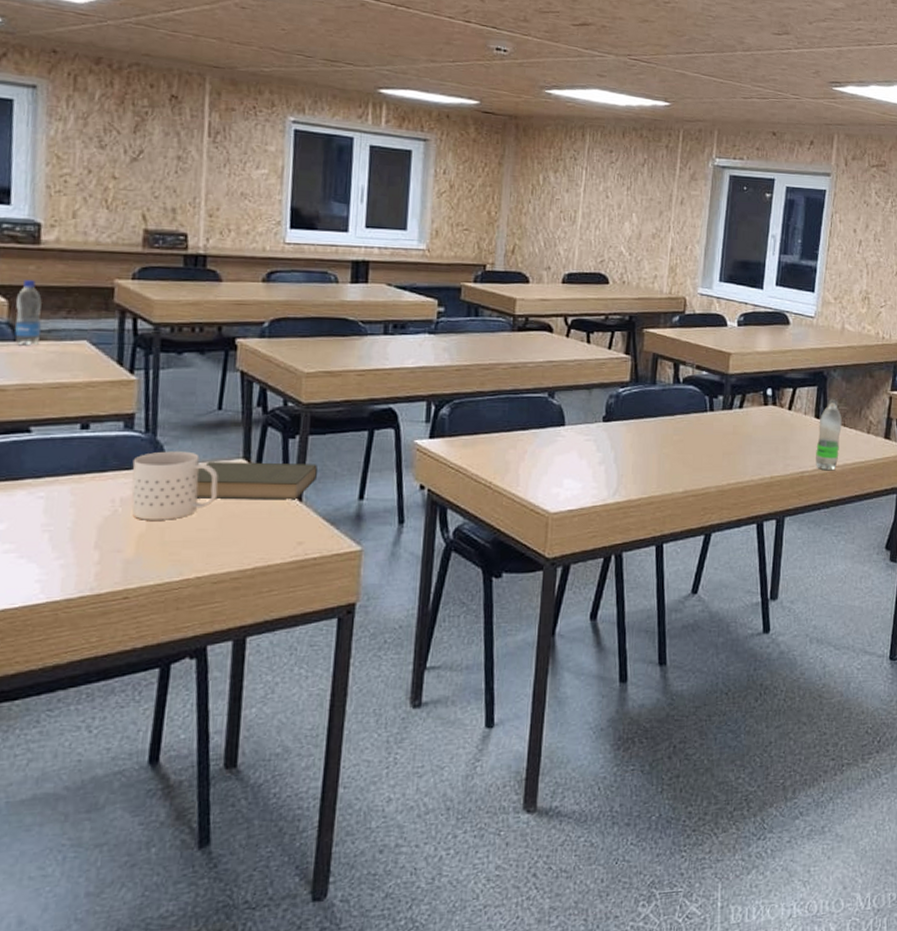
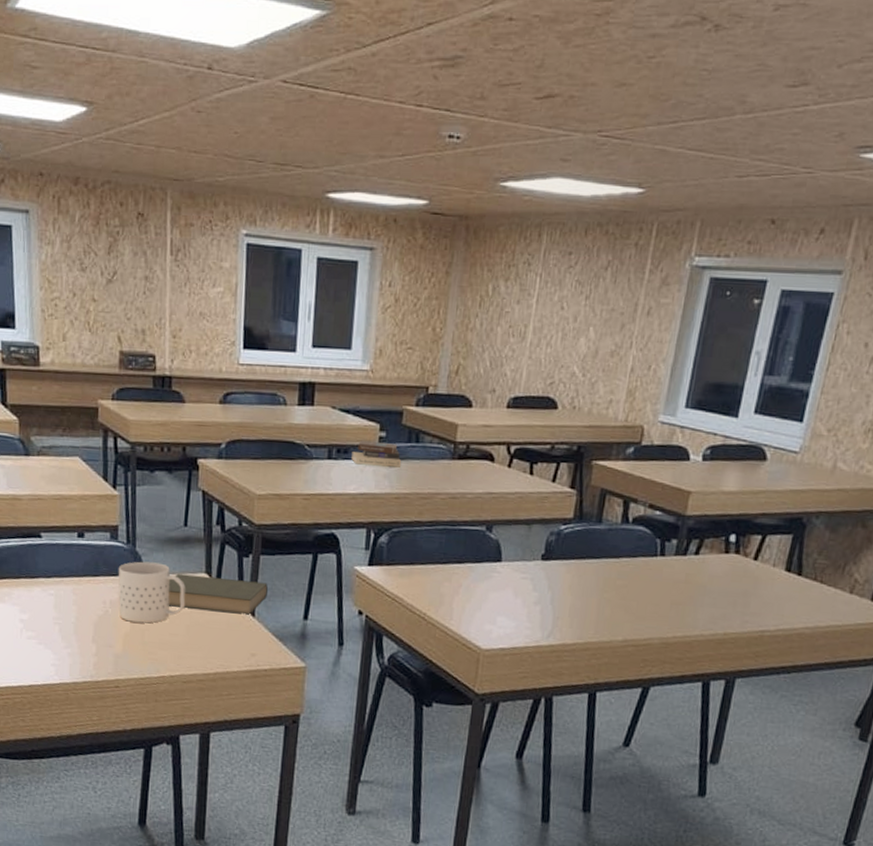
bottle: present [14,280,42,346] -> none [25,400,45,461]
books: none [409,315,462,341] -> present [351,440,402,468]
bottle: present [816,399,842,471] -> none [780,550,820,633]

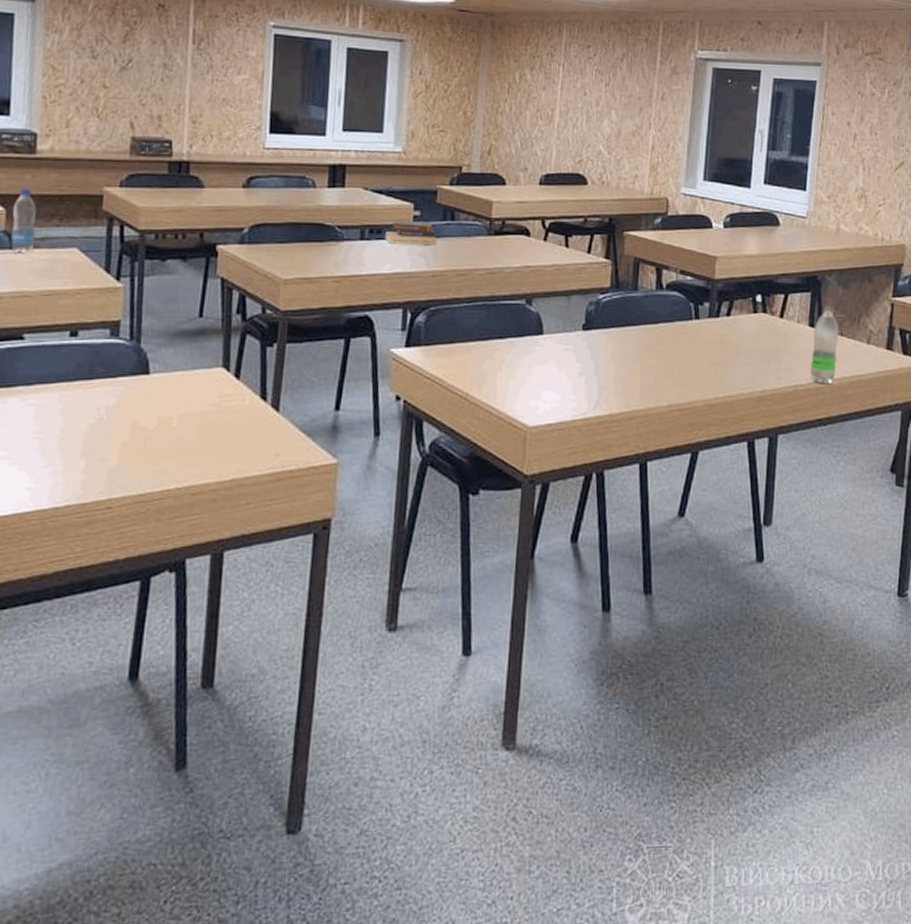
bottle: none [25,400,45,461] -> present [11,189,37,254]
mug: present [118,561,186,623] -> none [116,359,199,429]
book: present [168,573,268,615] -> none [177,370,294,410]
bottle: none [780,550,820,633] -> present [811,306,839,385]

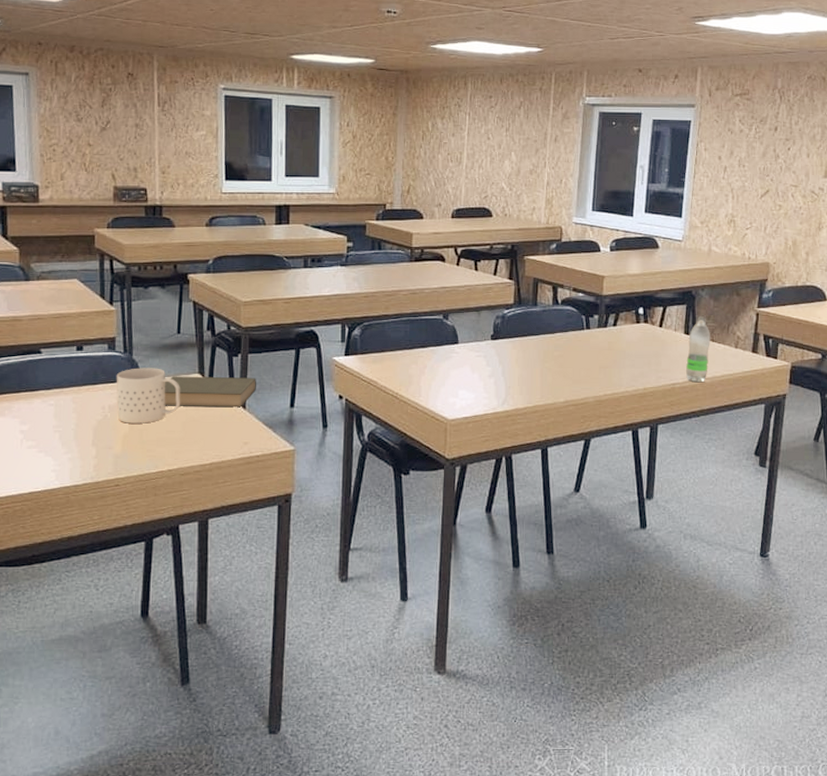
bottle: present [11,189,37,254] -> none [25,231,44,284]
mug: none [116,359,199,429] -> present [116,368,181,424]
book: none [177,370,294,410] -> present [164,376,256,408]
books: present [385,220,438,245] -> none [324,250,368,271]

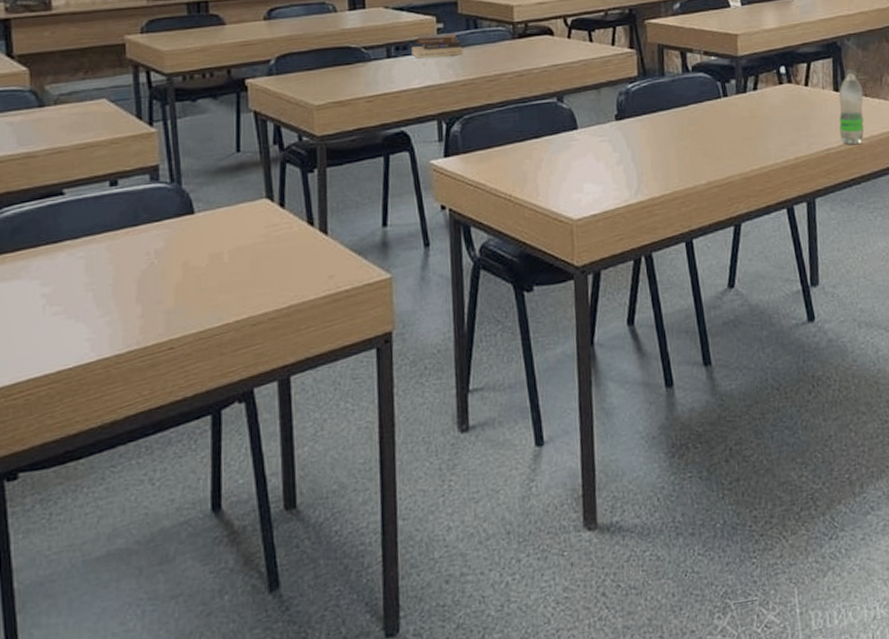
mug: present [116,368,181,424] -> none [162,197,247,270]
book: present [164,376,256,408] -> none [225,195,339,243]
books: none [324,250,368,271] -> present [411,33,464,59]

